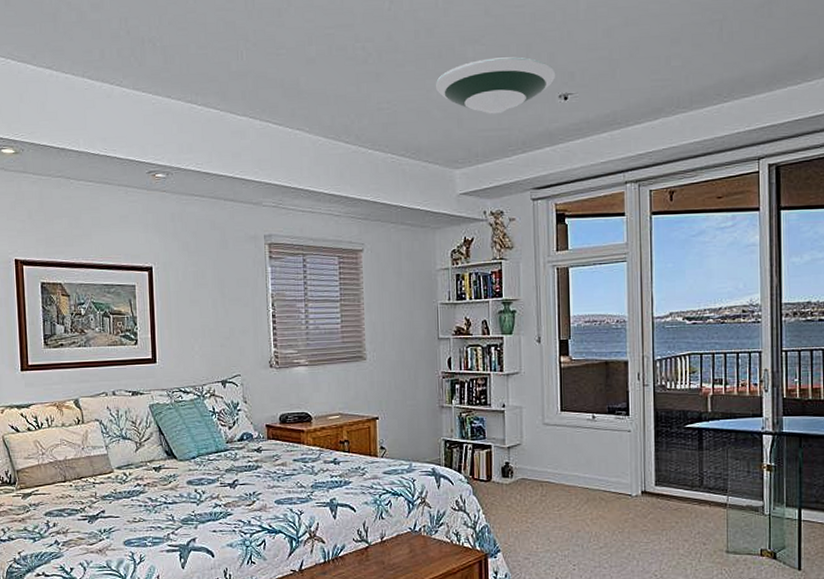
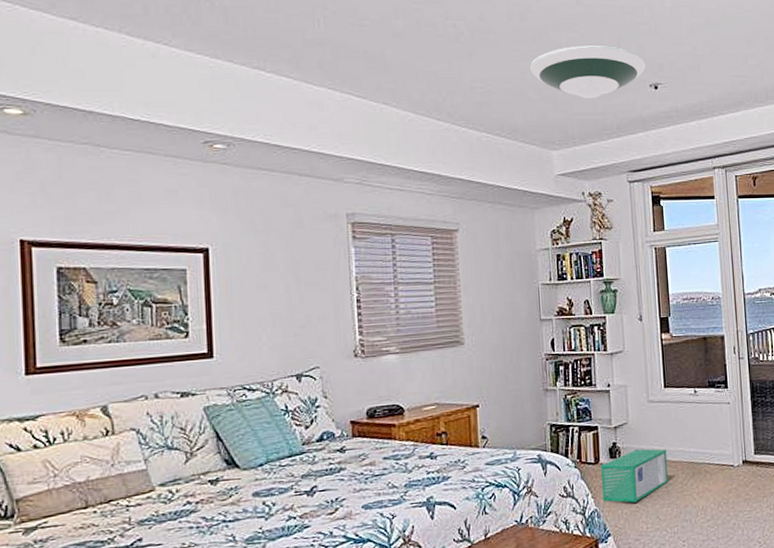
storage bin: none [493,470,561,522] -> present [601,449,669,503]

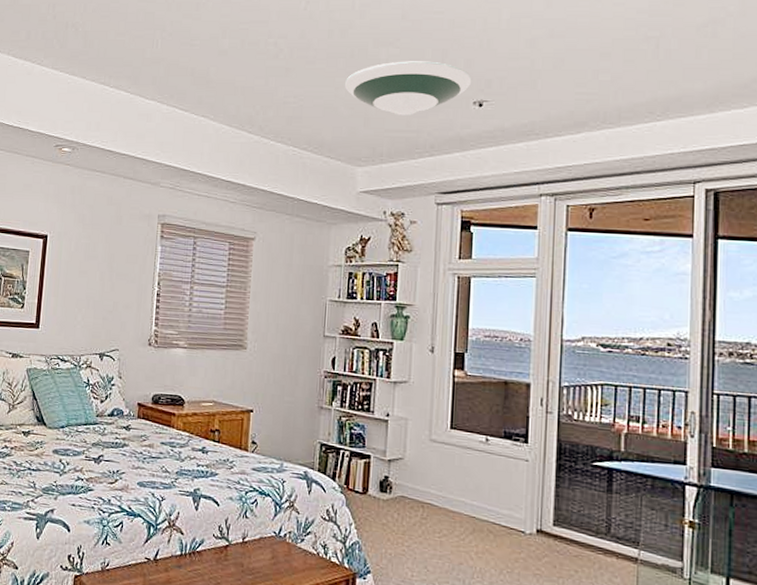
storage bin: present [601,449,669,503] -> none [366,488,445,545]

